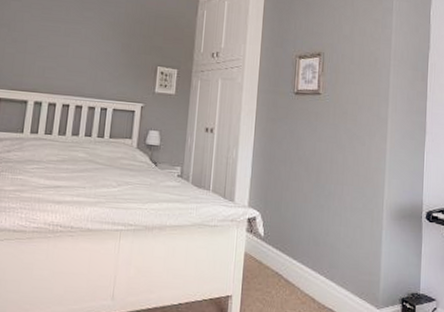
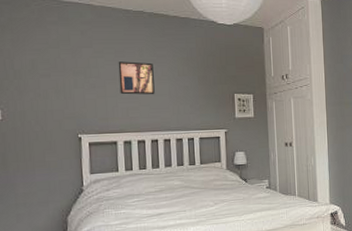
wall art: none [40,18,78,57] -> present [118,61,155,95]

